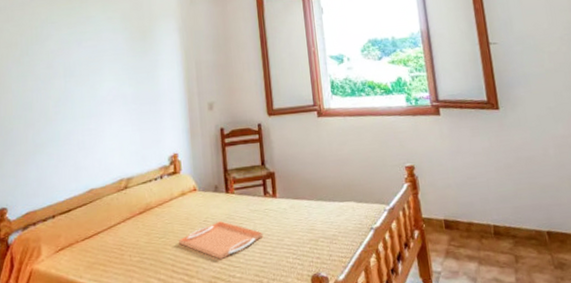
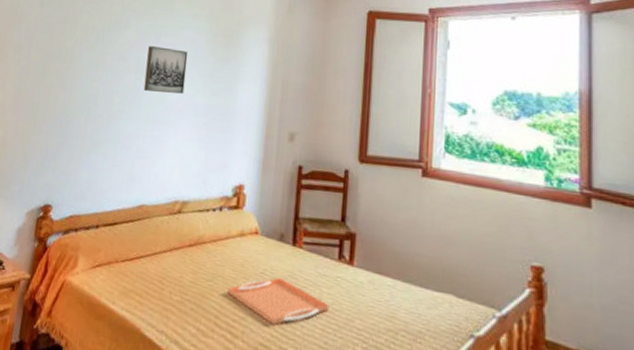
wall art: none [72,50,112,91] -> present [143,46,188,94]

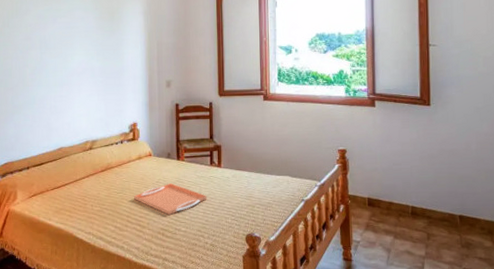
wall art: present [143,46,188,94] -> none [48,26,82,62]

